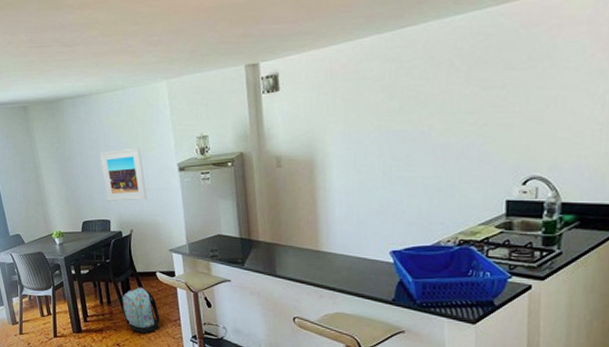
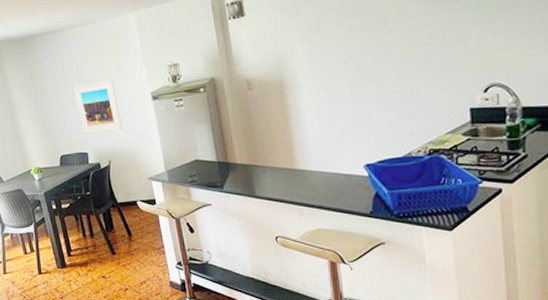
backpack: present [122,287,160,334] -> none [104,217,144,264]

